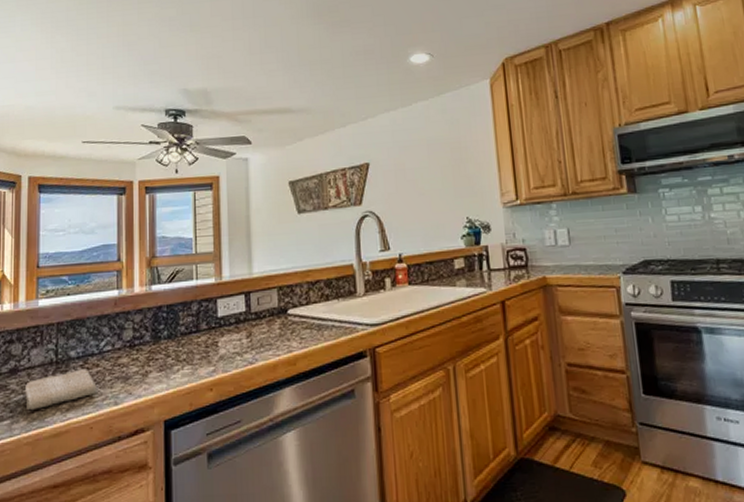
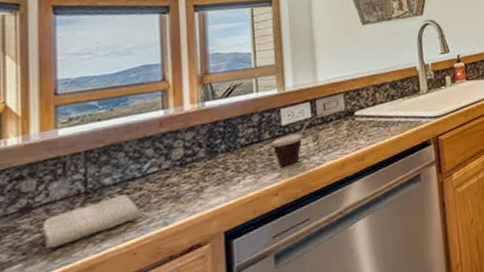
cup: none [208,307,258,361] -> present [271,112,324,167]

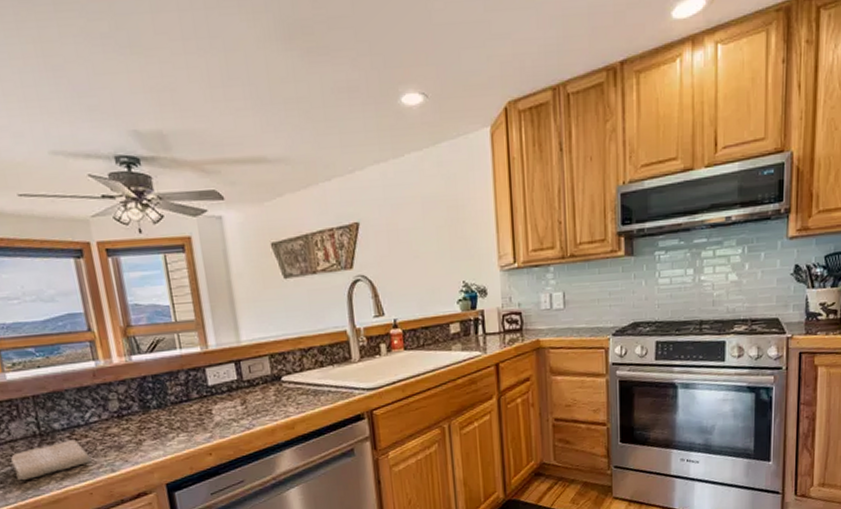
cup: present [271,112,324,167] -> none [200,375,250,428]

